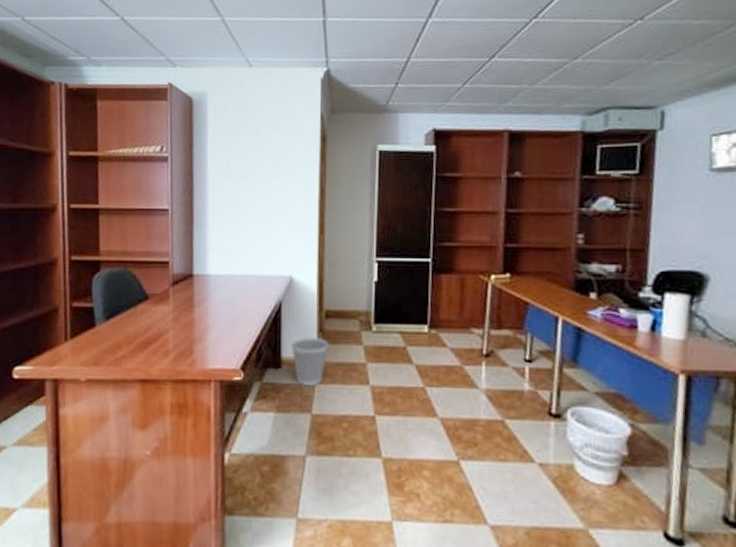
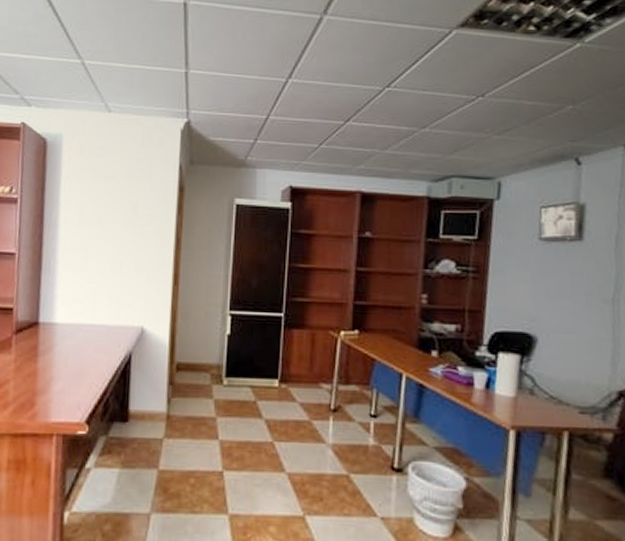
wastebasket: present [291,337,329,387] -> none [139,389,179,441]

